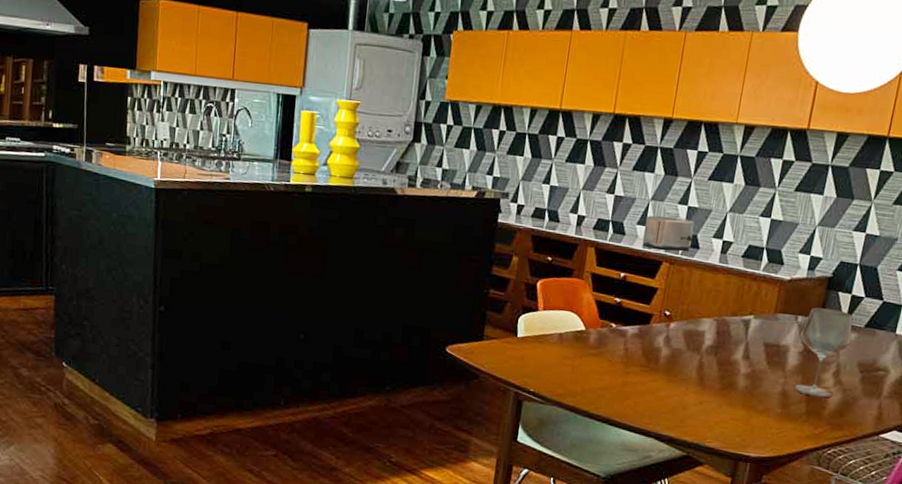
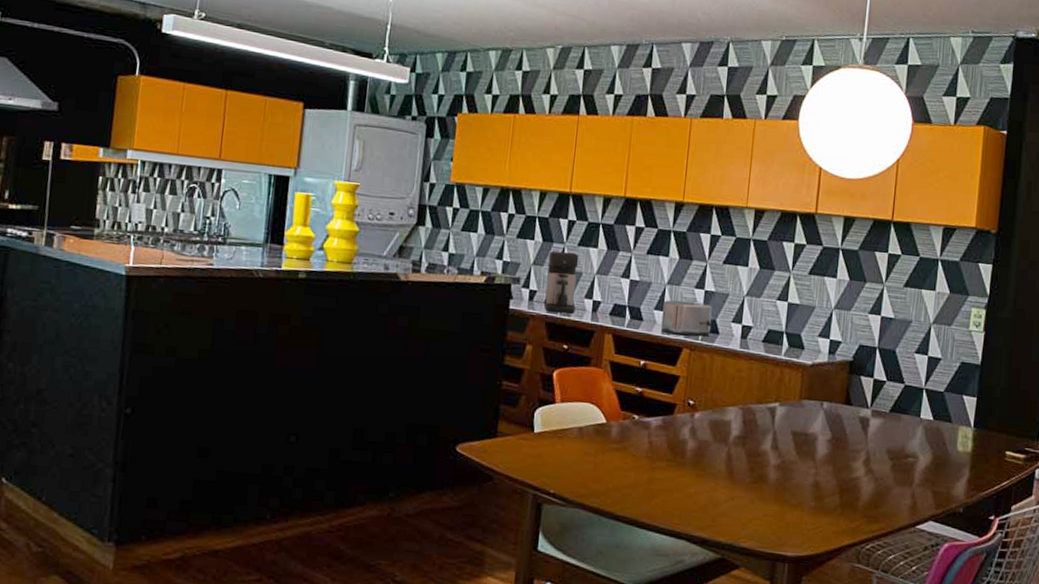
coffee maker: none [531,167,566,227] -> present [544,251,579,314]
wine glass: present [793,307,853,398] -> none [825,392,879,489]

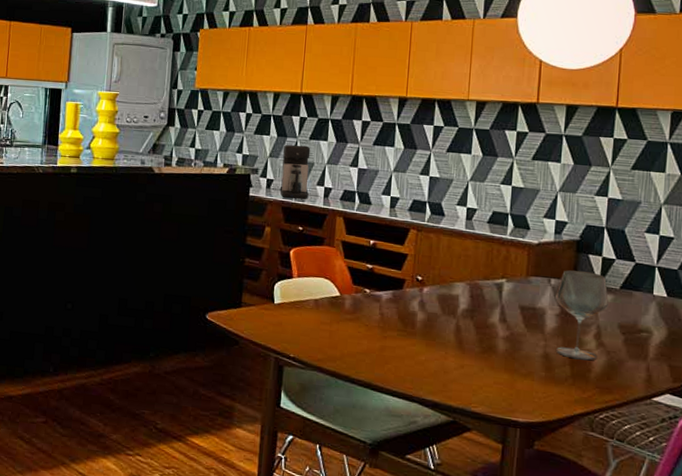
toaster: present [661,300,712,337] -> none [388,186,437,219]
wine glass: none [825,392,879,489] -> present [555,270,609,361]

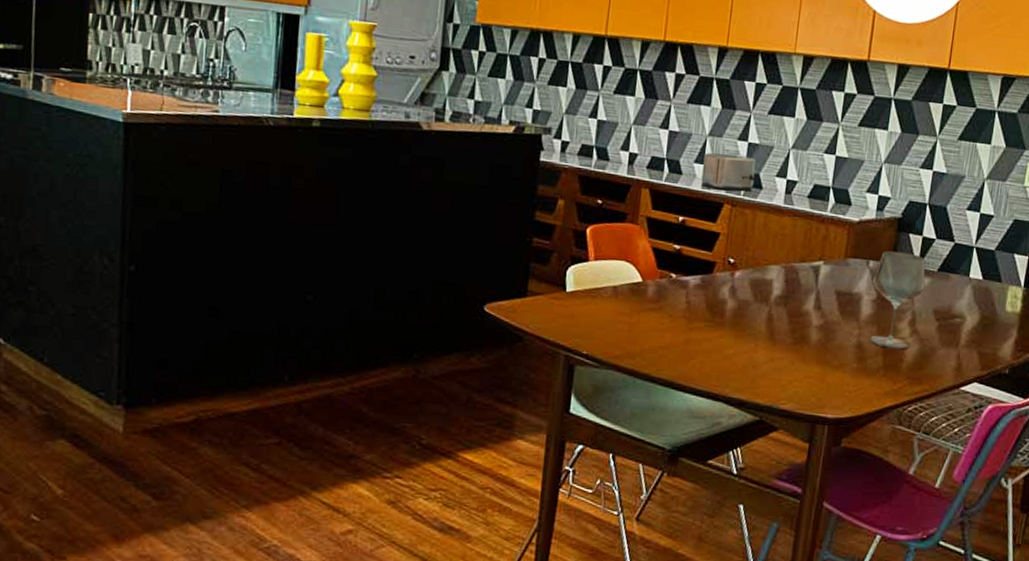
coffee maker: present [280,144,311,199] -> none [577,99,615,167]
toaster: none [388,186,437,219] -> present [701,152,756,192]

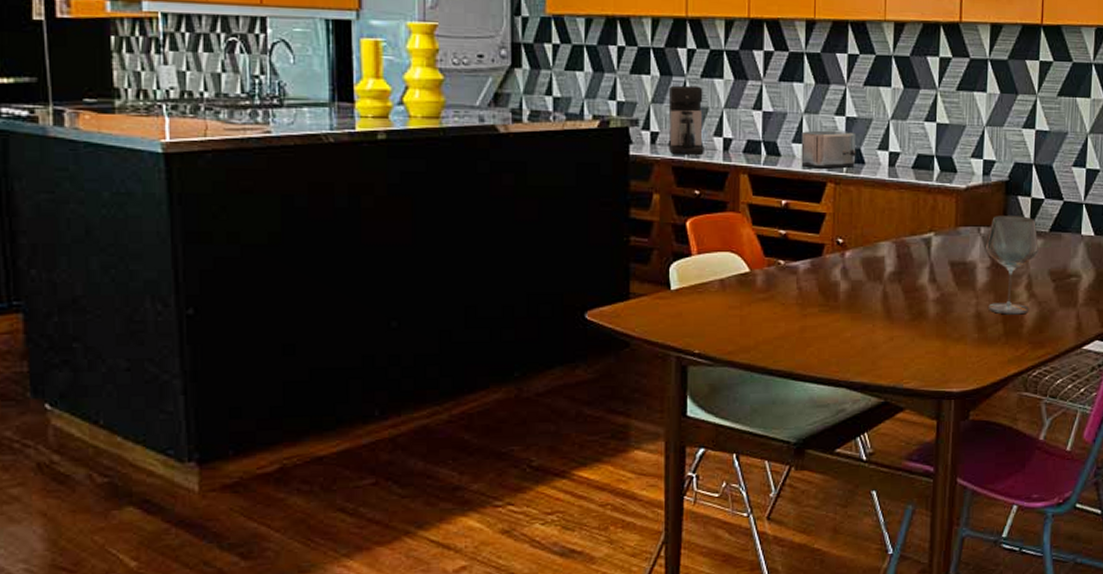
coffee maker: none [577,99,615,167] -> present [669,85,704,156]

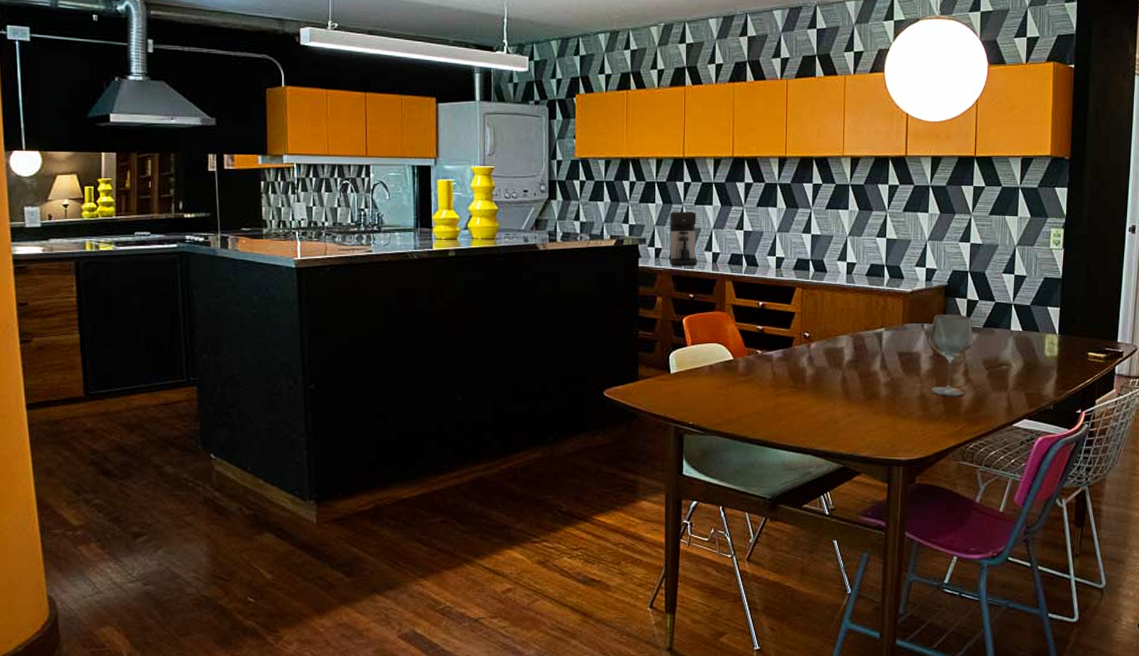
toaster: present [801,129,856,170] -> none [775,244,820,277]

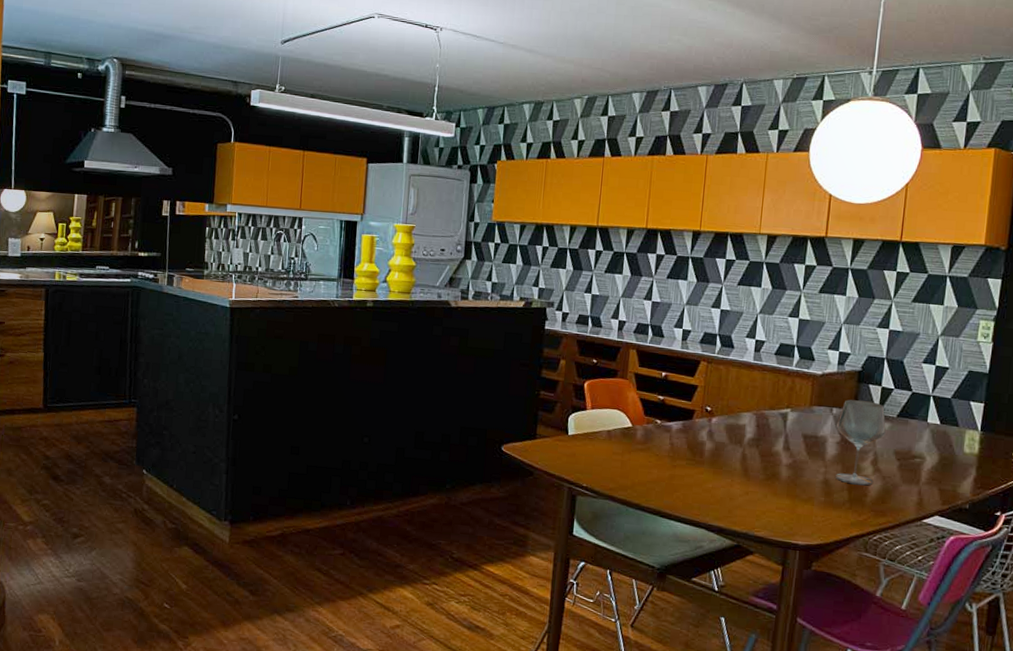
coffee maker: present [670,211,697,267] -> none [576,278,606,332]

